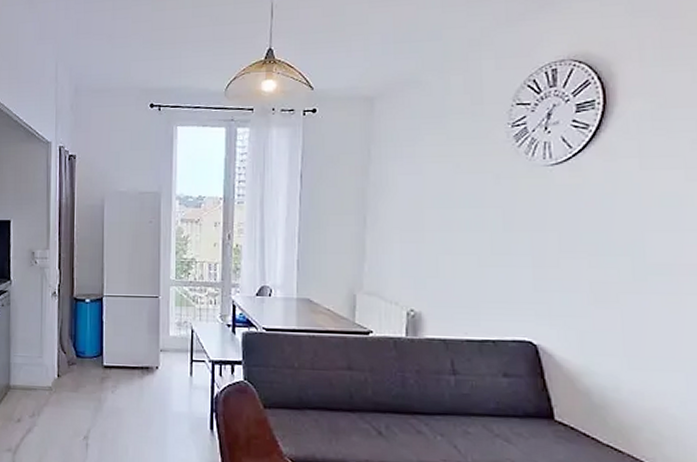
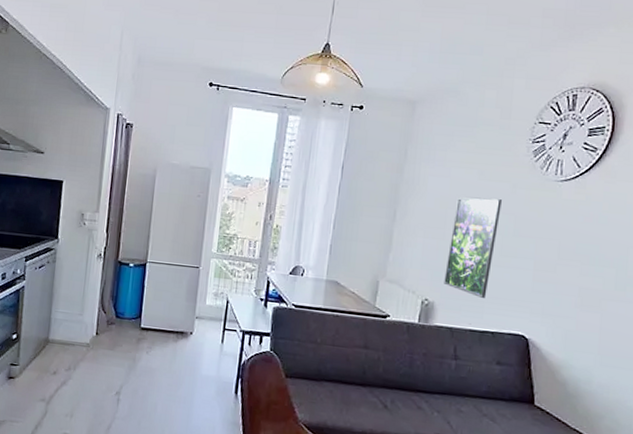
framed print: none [429,192,485,303] -> present [444,197,502,298]

